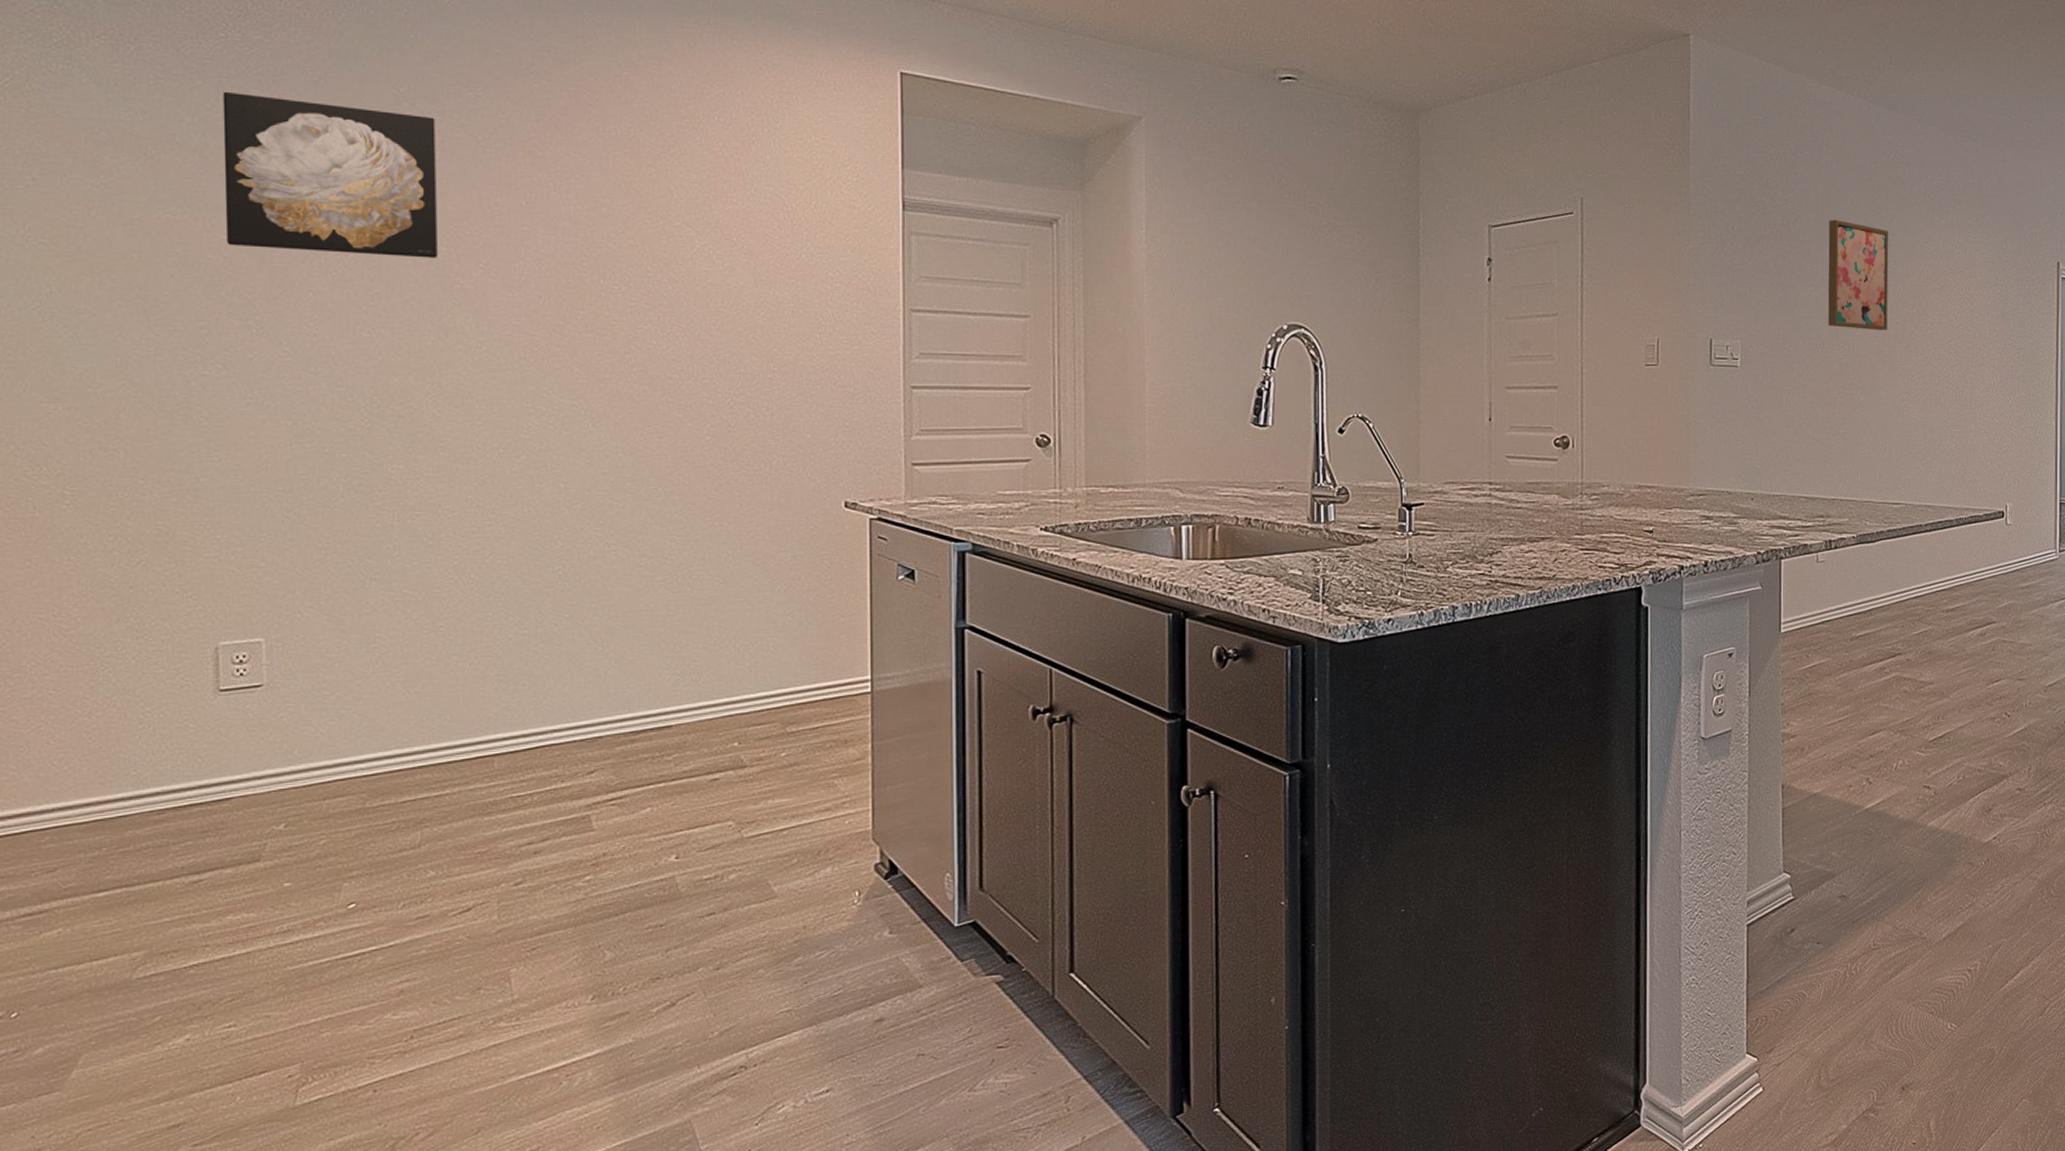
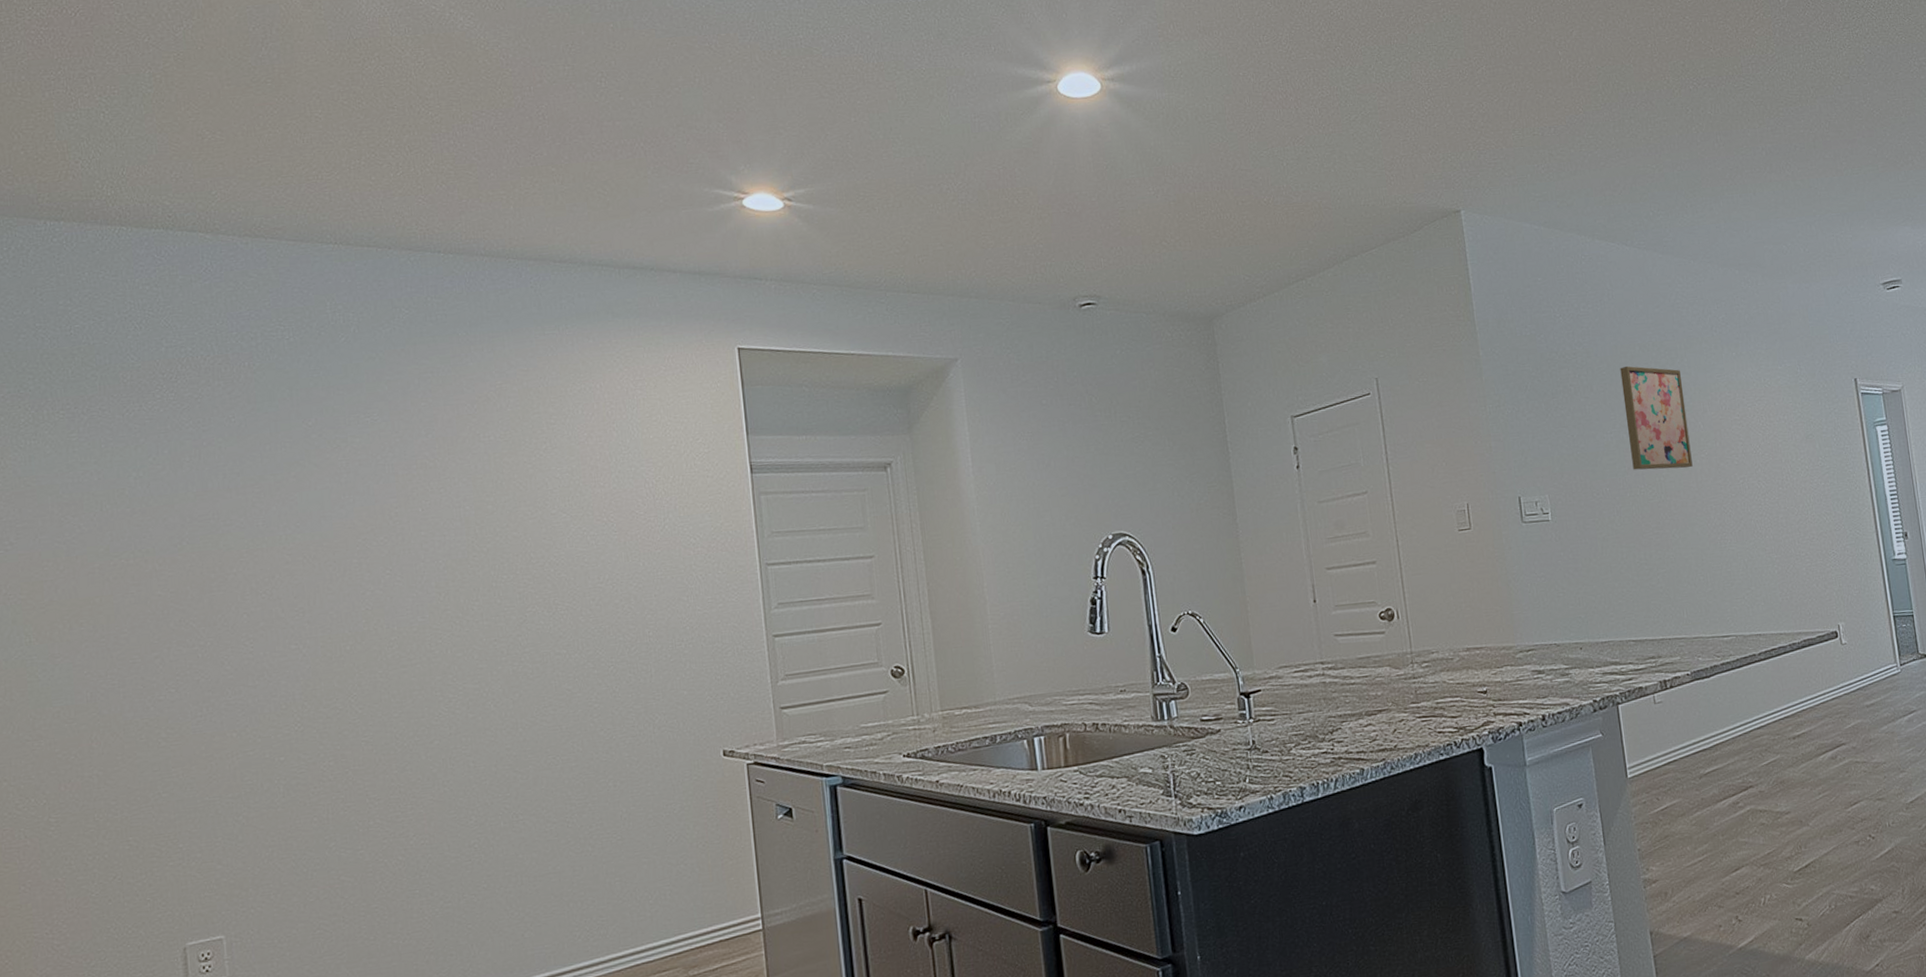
wall art: present [222,91,438,258] -> none [161,444,350,581]

